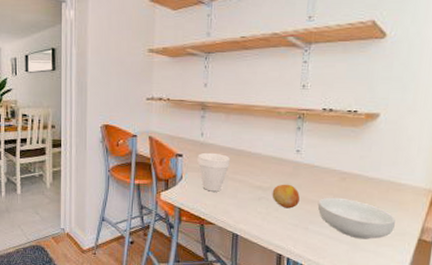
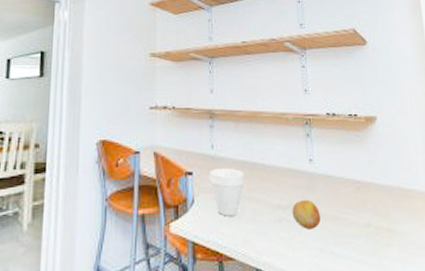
cereal bowl: present [317,197,396,239] -> none [339,211,415,259]

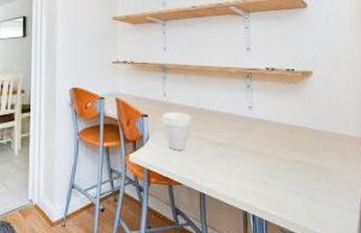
fruit: present [292,199,321,230] -> none [232,139,257,164]

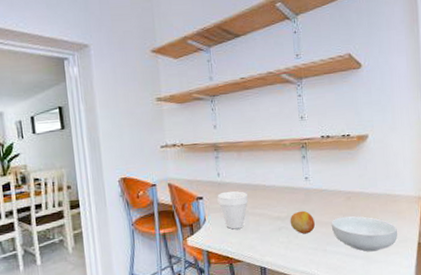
fruit: none [232,139,257,164] -> present [290,210,315,234]
cereal bowl: none [273,150,341,190] -> present [331,216,397,252]

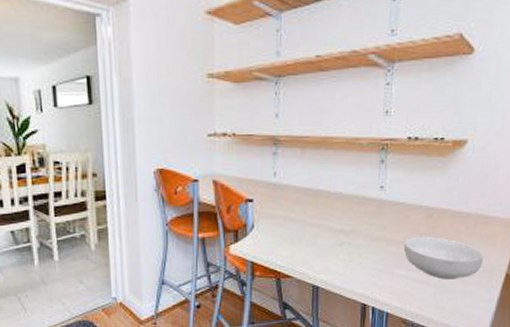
cup: present [217,191,248,230] -> none [270,195,307,240]
fruit: present [290,210,315,234] -> none [354,225,384,253]

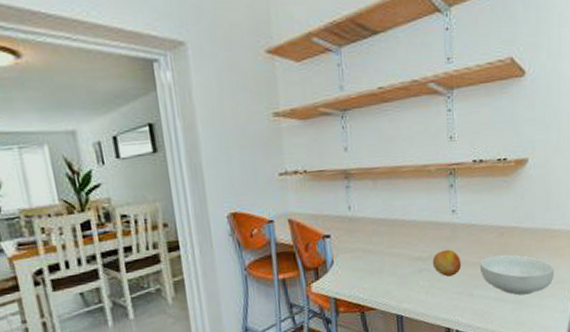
fruit: none [354,225,384,253] -> present [432,249,461,277]

